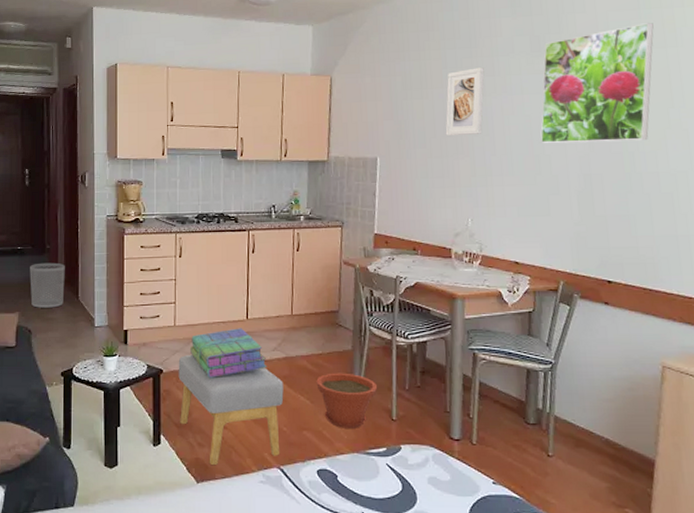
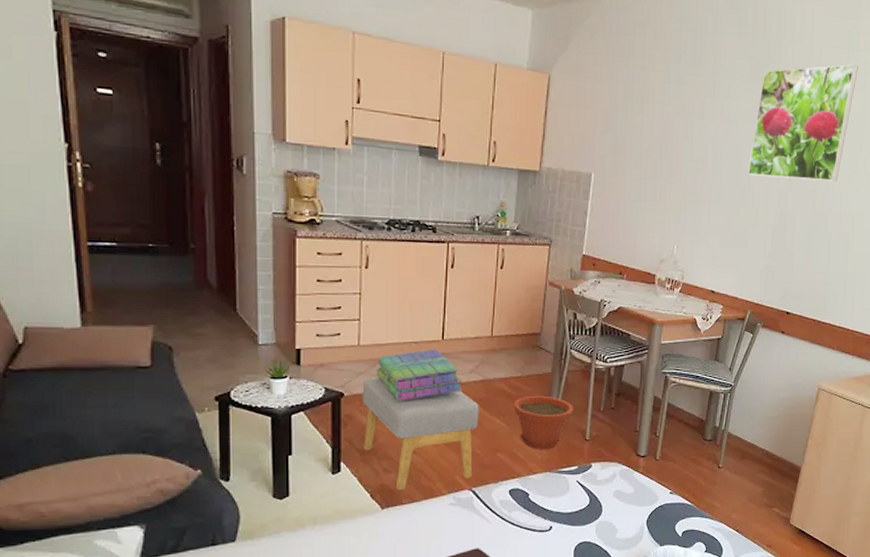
waste bin: present [30,262,65,308] -> none [167,265,217,321]
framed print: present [445,67,485,137] -> none [661,87,705,159]

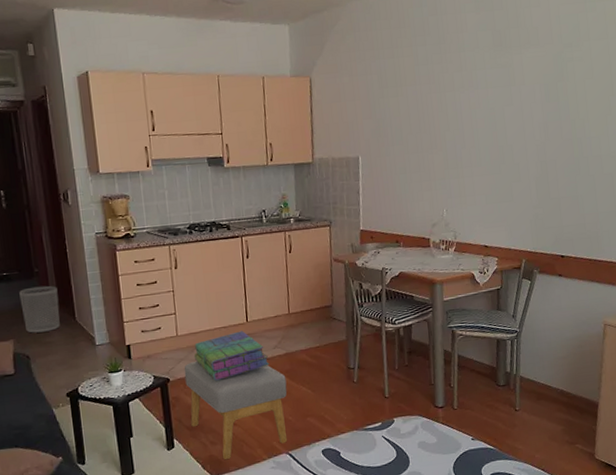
waste bin: none [167,265,217,321] -> present [19,285,60,333]
plant pot: present [513,395,573,449] -> none [316,361,370,411]
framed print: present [747,64,858,182] -> none [503,14,598,134]

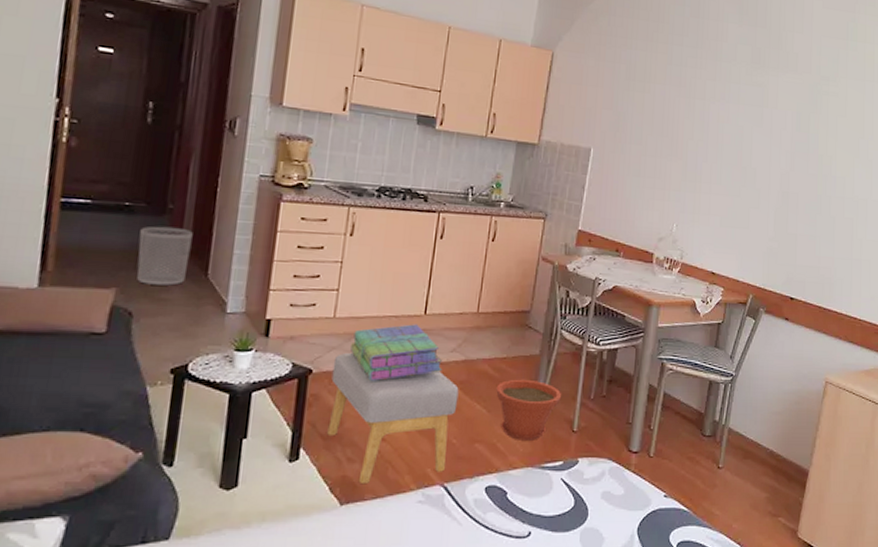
plant pot: none [316,361,370,411] -> present [496,379,561,440]

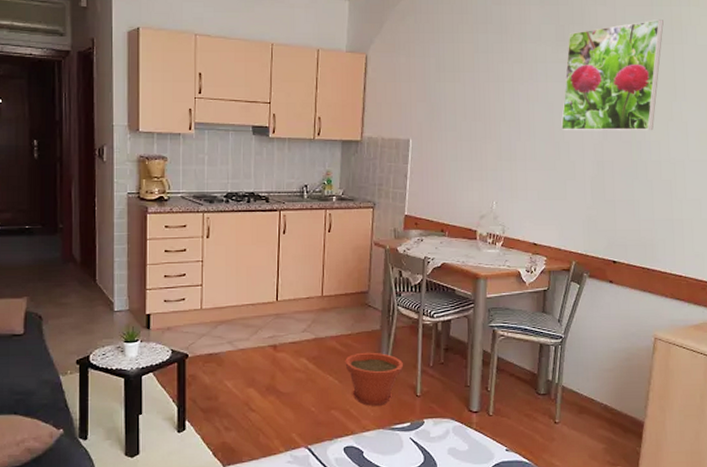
waste bin: present [137,226,193,286] -> none [40,243,80,292]
footstool: present [327,352,459,485] -> none [205,337,313,449]
stack of books: present [349,324,443,381] -> none [216,310,297,361]
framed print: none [748,53,857,166] -> present [560,18,664,131]

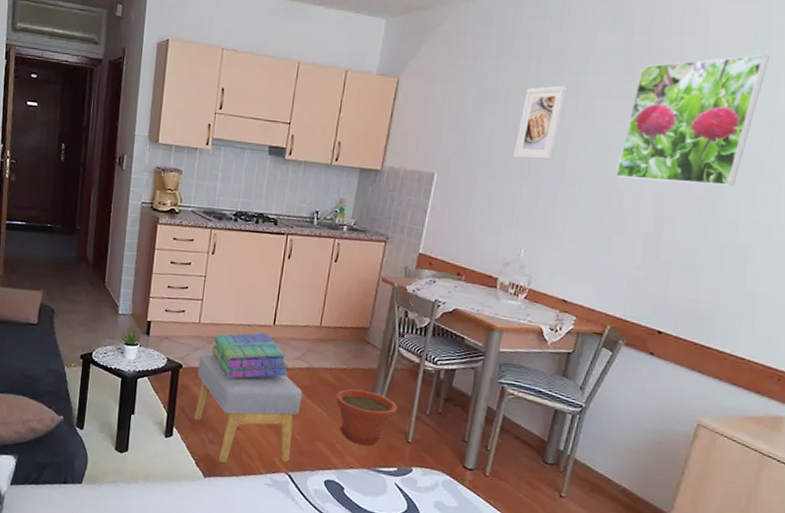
footstool: none [205,337,313,449] -> present [194,353,303,463]
stack of books: none [216,310,297,361] -> present [211,332,289,379]
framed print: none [475,53,513,121] -> present [513,85,568,160]

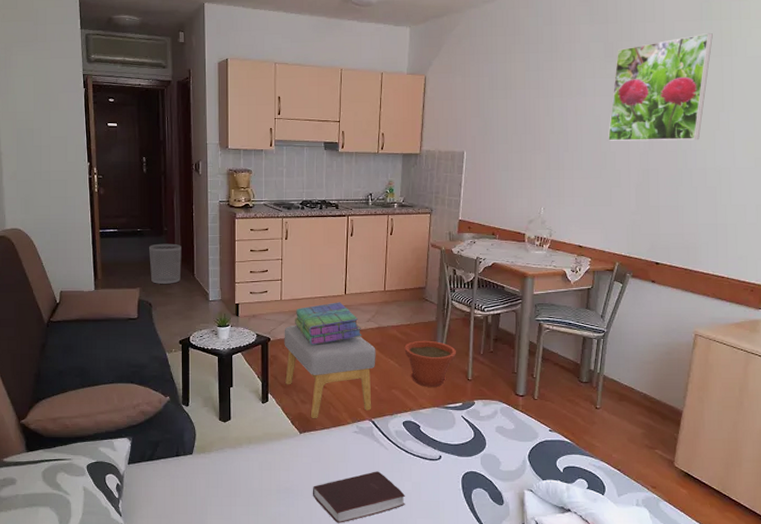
waste bin: none [56,243,94,291] -> present [149,243,181,284]
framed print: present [513,85,568,160] -> none [525,71,563,134]

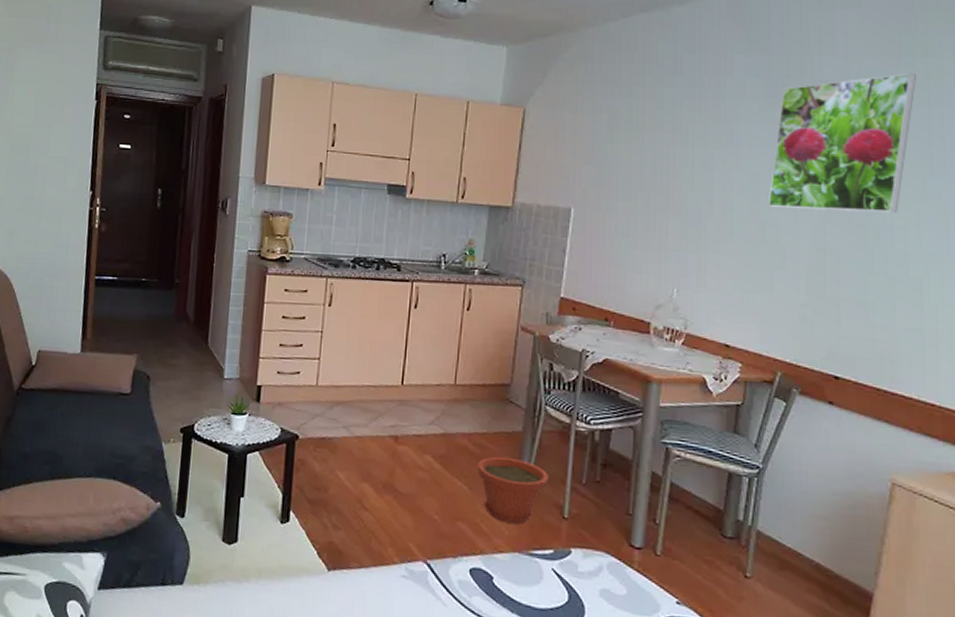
waste bin: present [149,243,181,284] -> none [152,299,195,353]
footstool: present [284,325,376,419] -> none [314,420,439,553]
stack of books: present [294,302,362,345] -> none [331,394,422,450]

